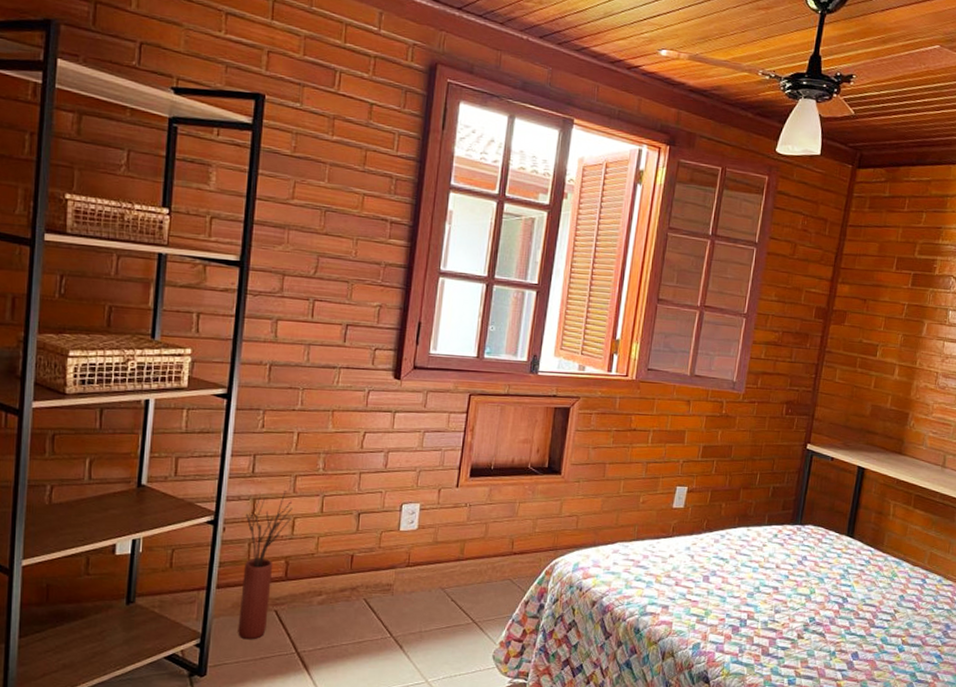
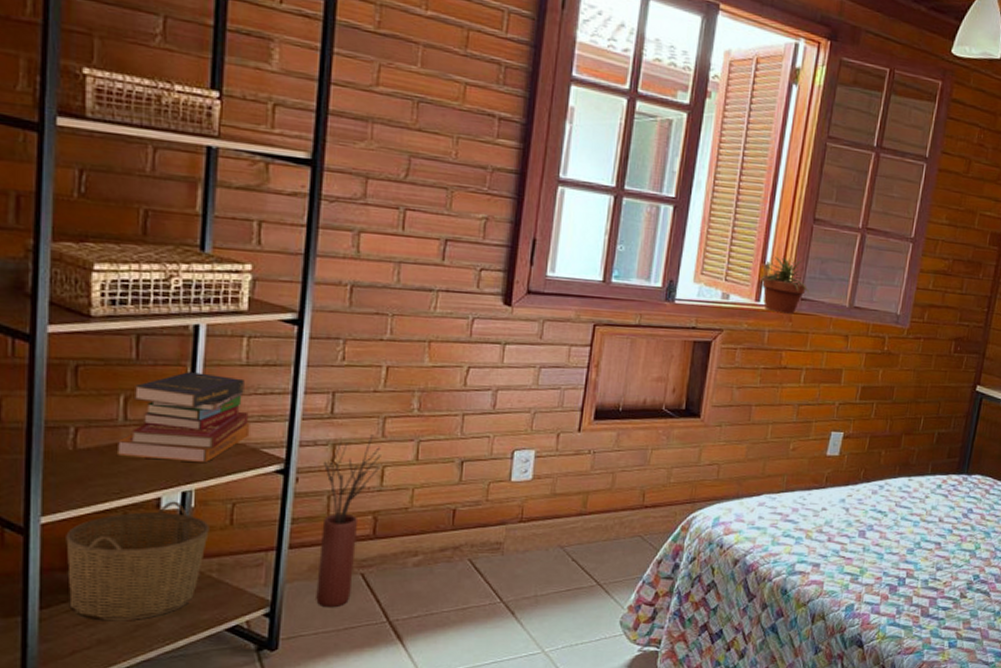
basket: none [41,547,153,649] -> present [66,501,209,621]
books: none [82,439,188,515] -> present [116,372,250,463]
potted plant: none [611,332,655,383] -> present [759,256,810,314]

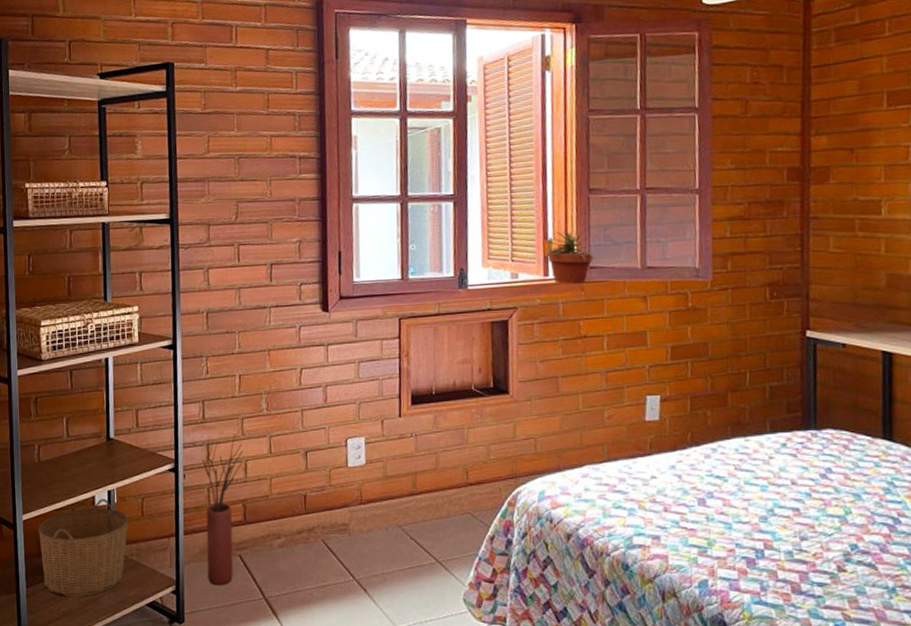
books: present [116,372,250,463] -> none [64,395,149,467]

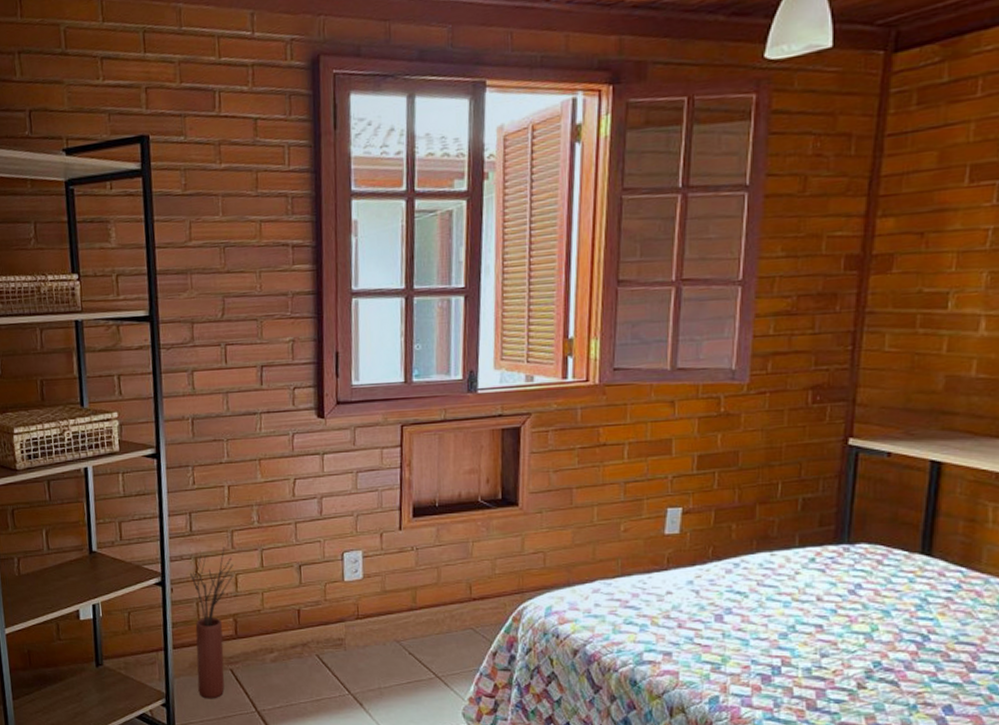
basket: present [38,498,128,597] -> none [22,612,115,710]
potted plant: present [545,229,598,284] -> none [564,326,623,388]

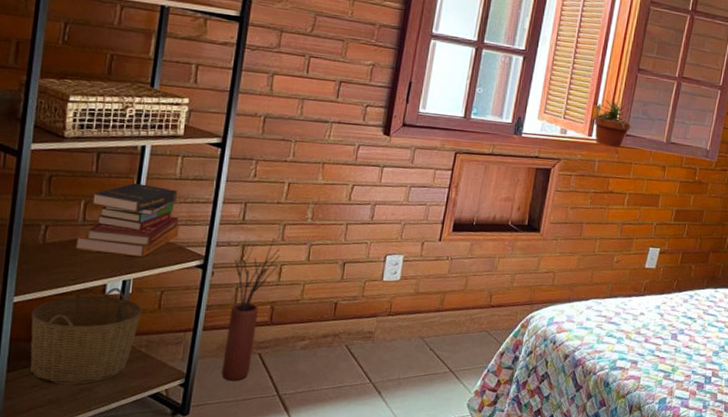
basket: none [22,612,115,710] -> present [30,287,142,385]
books: none [45,506,133,581] -> present [75,183,179,258]
potted plant: none [564,326,623,388] -> present [592,99,634,148]

